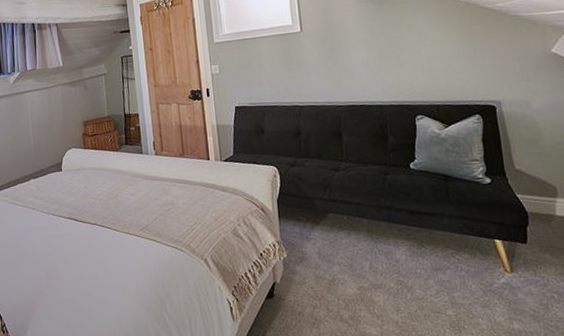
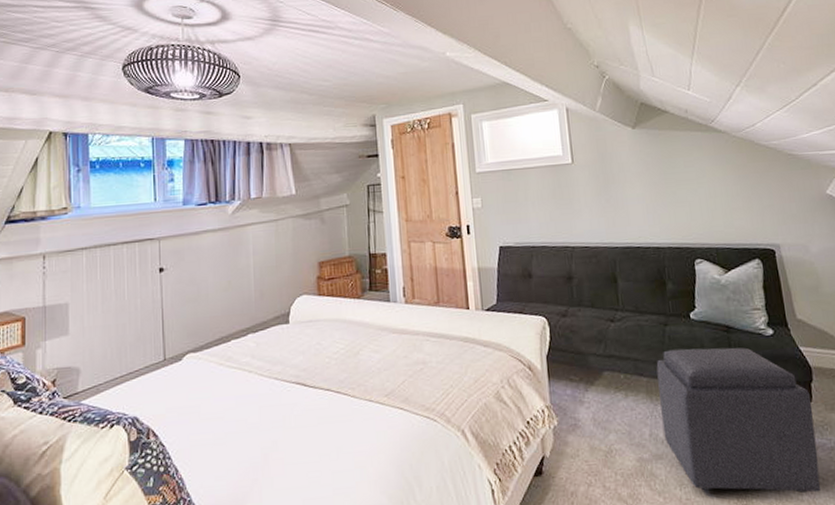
ottoman: none [377,194,532,323] -> present [656,347,821,494]

